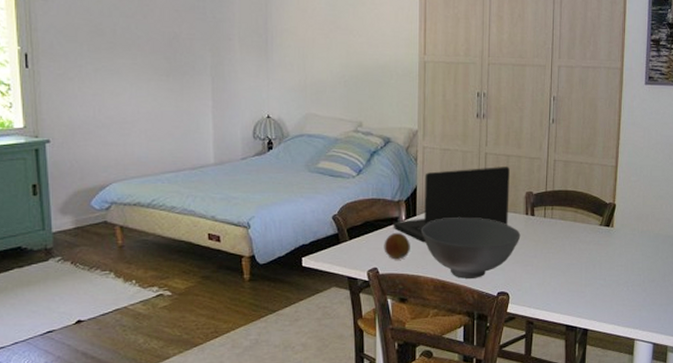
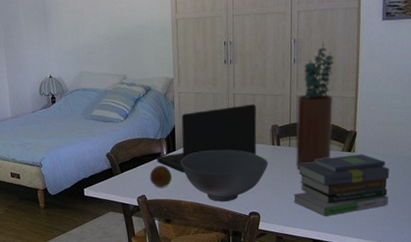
books: none [547,230,648,299] -> present [294,154,390,216]
vase: none [550,101,595,244] -> present [295,41,334,169]

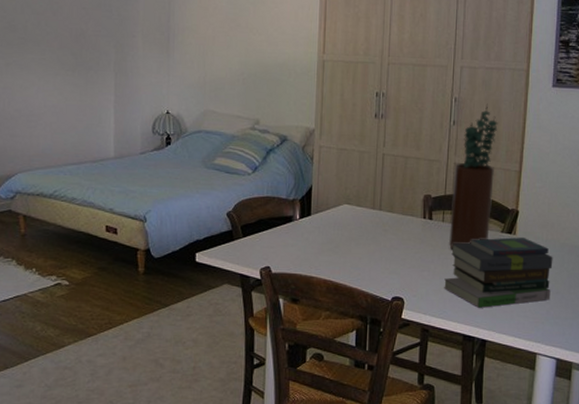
fruit: present [149,165,172,187] -> none [277,231,304,258]
laptop: present [156,104,257,172] -> none [287,168,408,242]
bowl: present [181,150,268,202] -> none [316,218,418,282]

